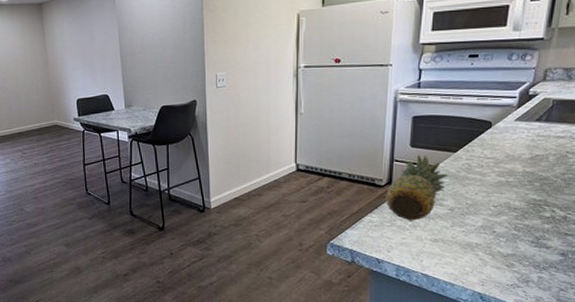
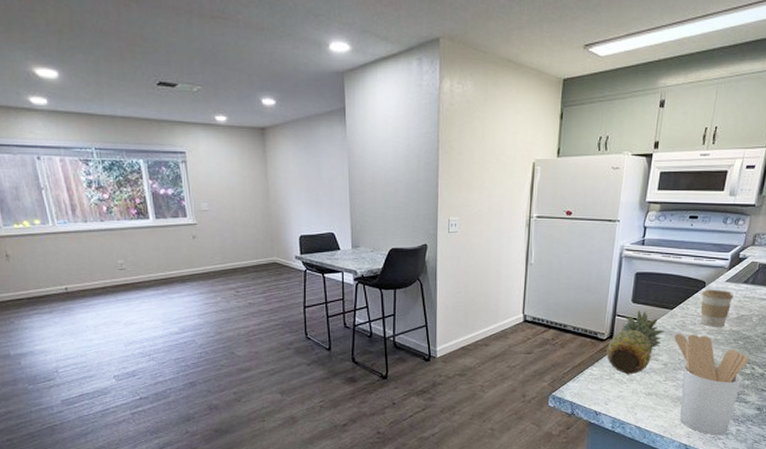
utensil holder: none [460,176,548,283] -> present [674,333,749,436]
coffee cup: none [487,129,526,169] -> present [700,289,734,327]

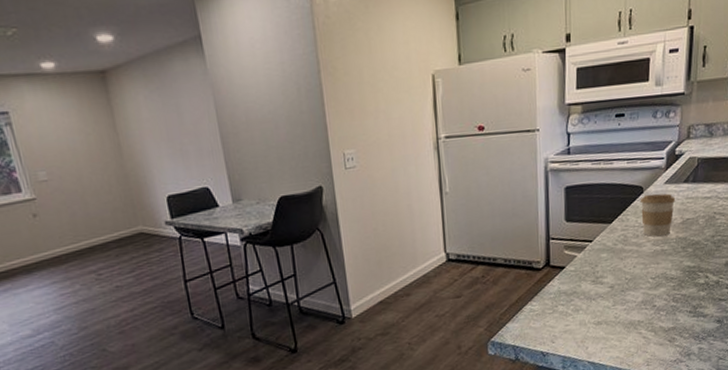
fruit: present [606,311,664,375] -> none [545,229,605,305]
utensil holder: present [674,333,749,436] -> none [617,247,701,359]

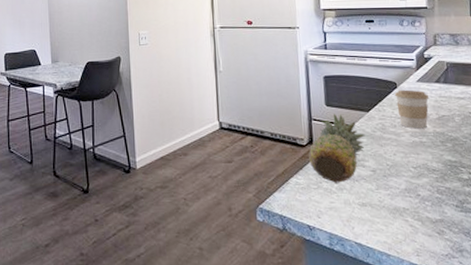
fruit: none [545,229,605,305] -> present [309,114,365,183]

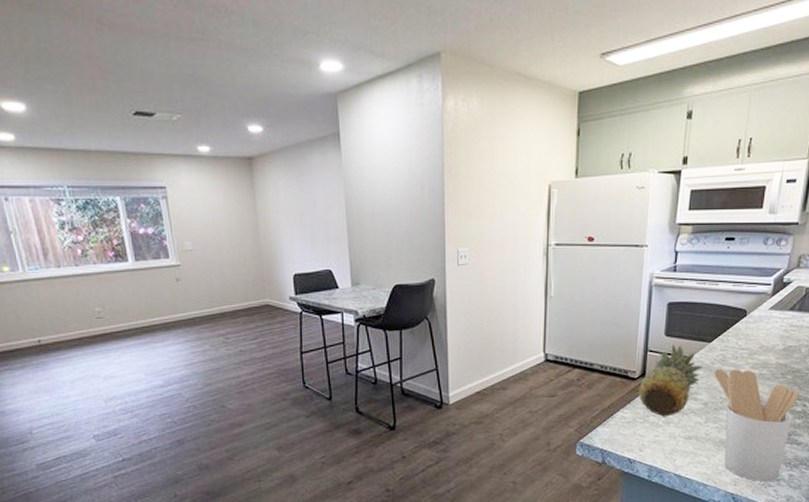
utensil holder: none [377,136,463,253] -> present [714,368,799,482]
coffee cup: present [394,89,430,129] -> none [742,318,780,360]

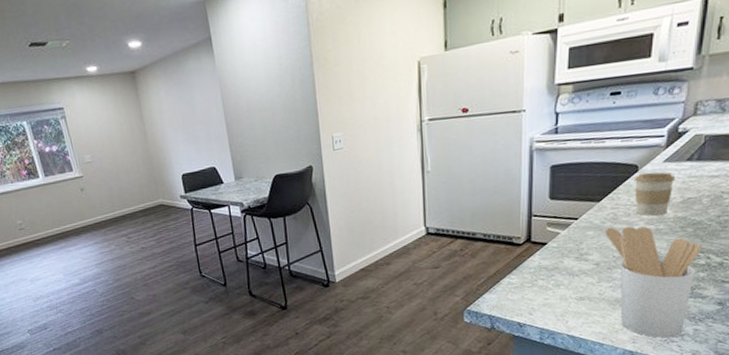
fruit: present [639,345,703,417] -> none [525,207,592,280]
coffee cup: none [742,318,780,360] -> present [633,172,676,216]

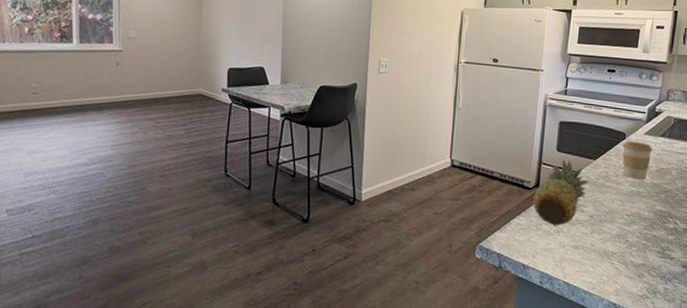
fruit: none [525,207,592,280] -> present [533,160,589,226]
utensil holder: present [605,226,702,338] -> none [599,184,671,294]

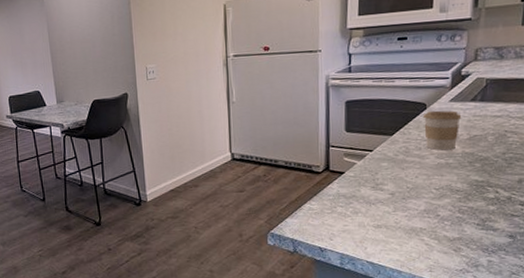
fruit: present [533,160,589,226] -> none [324,139,386,207]

